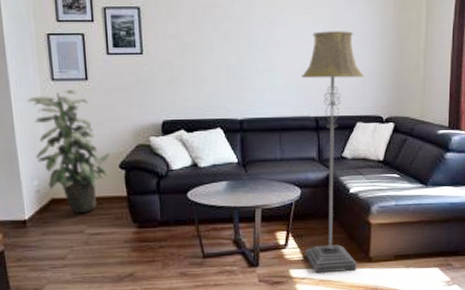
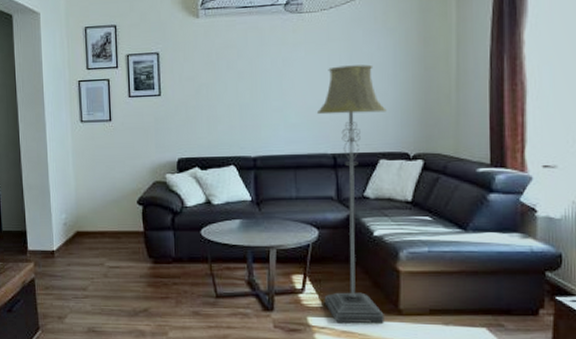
indoor plant: present [28,90,110,213] -> none [60,130,129,246]

